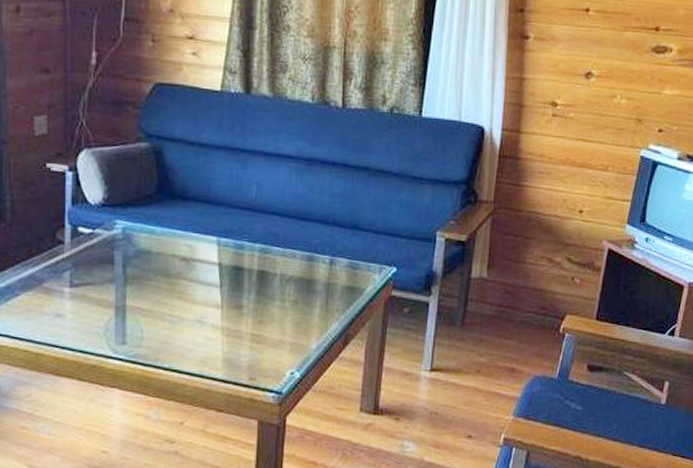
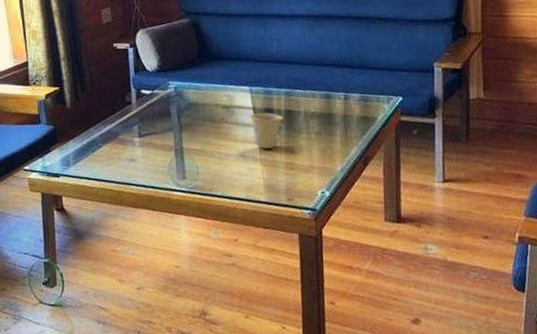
cup: none [212,271,255,315] -> present [249,112,285,149]

